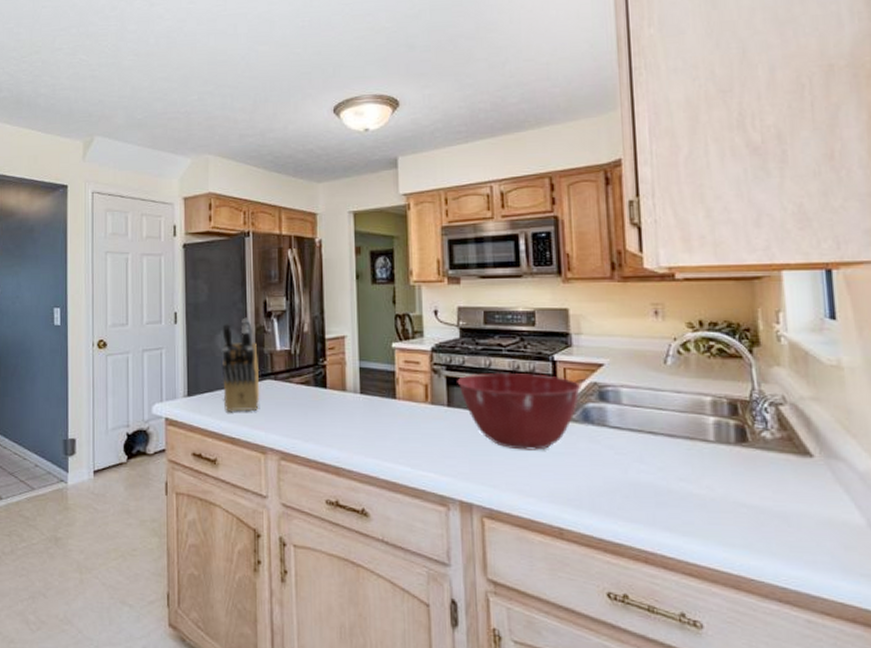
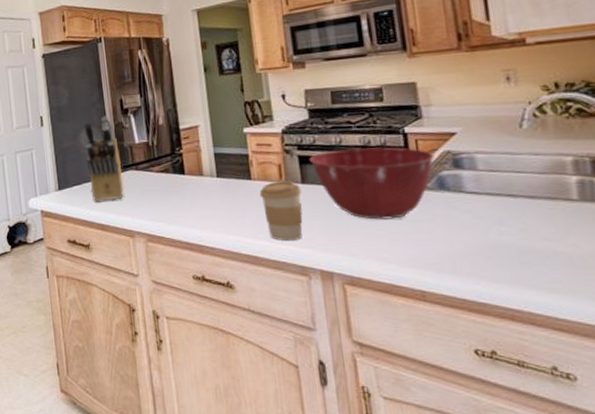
coffee cup: none [403,403,447,468] -> present [259,181,303,242]

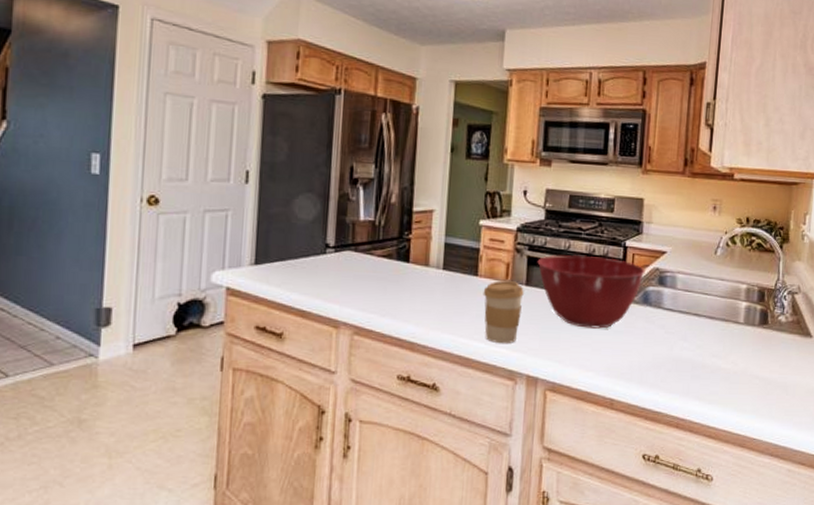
knife block: present [84,116,124,201] -> none [295,182,339,284]

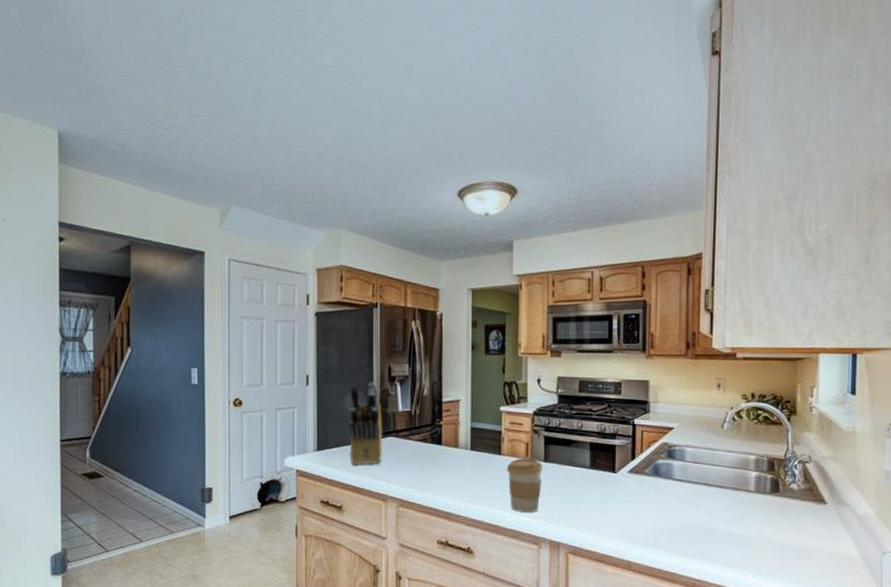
knife block: none [295,182,339,284] -> present [348,381,383,465]
mixing bowl: present [537,254,646,329] -> none [553,433,655,499]

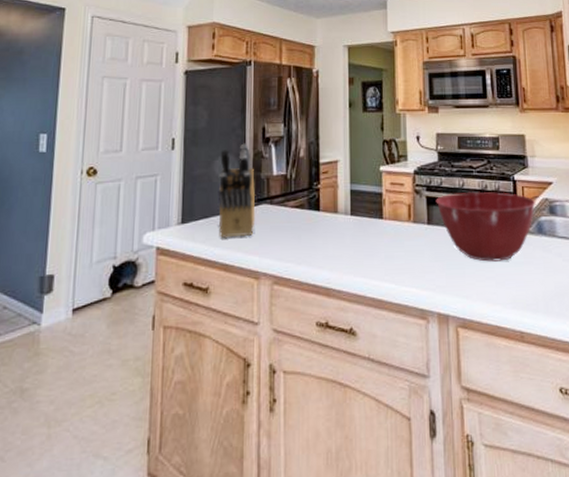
coffee cup: present [506,458,543,513] -> none [389,221,427,284]
mixing bowl: none [553,433,655,499] -> present [436,191,536,262]

